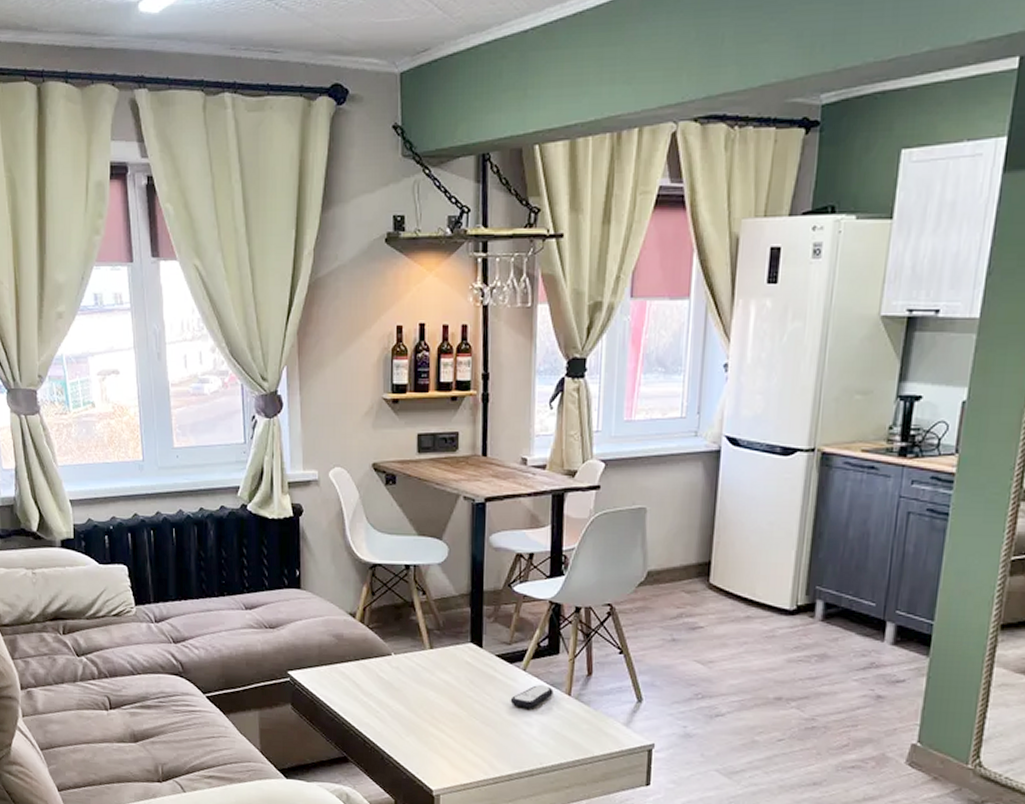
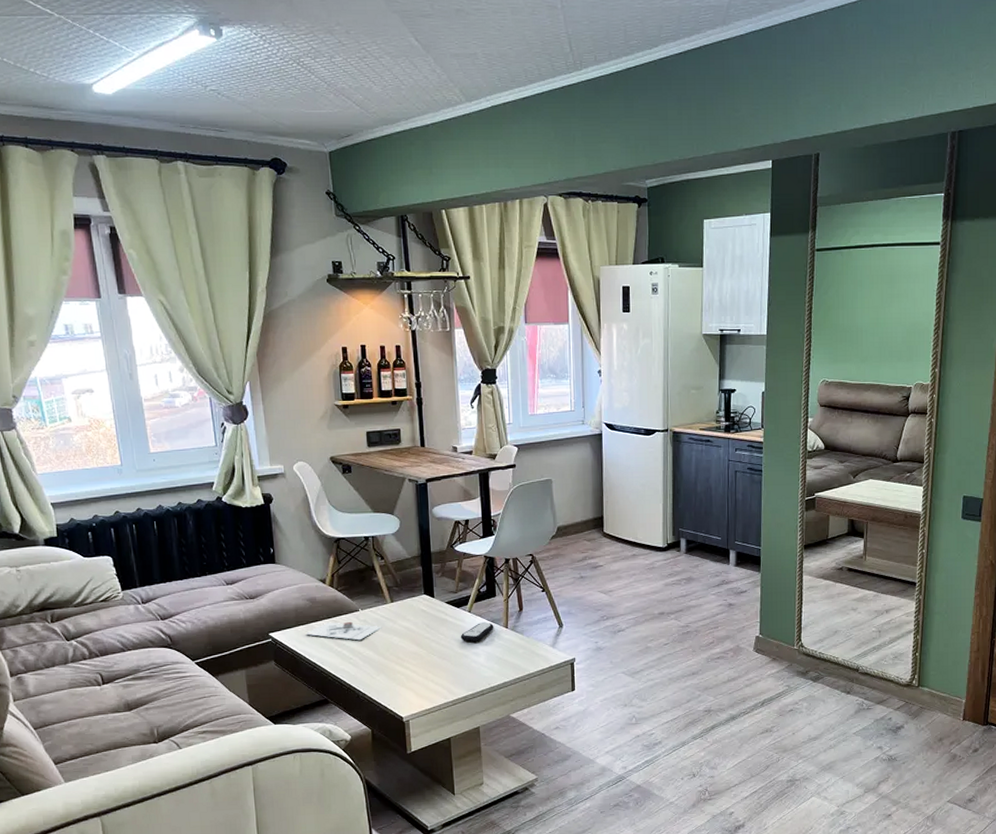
architectural model: none [328,665,417,691] -> present [305,622,382,641]

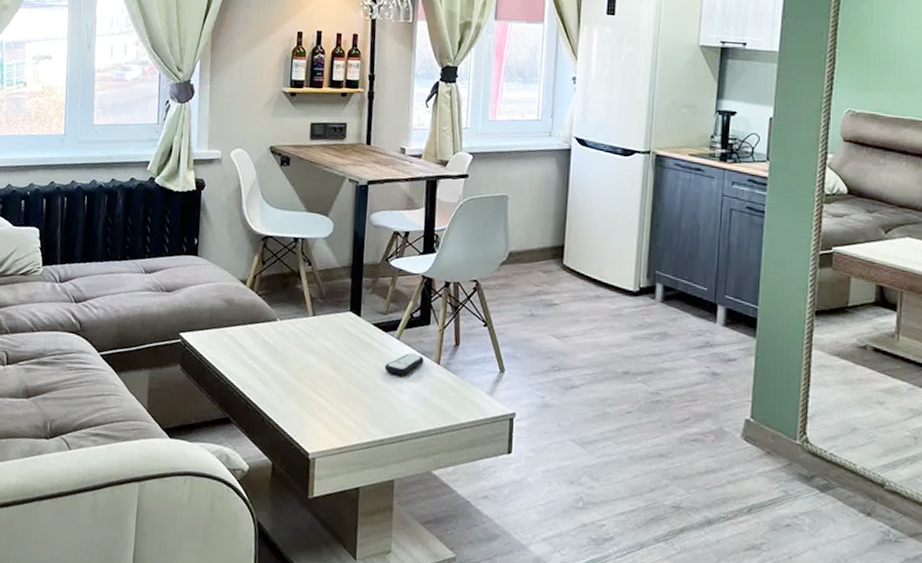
architectural model: present [305,622,382,641] -> none [217,329,299,355]

